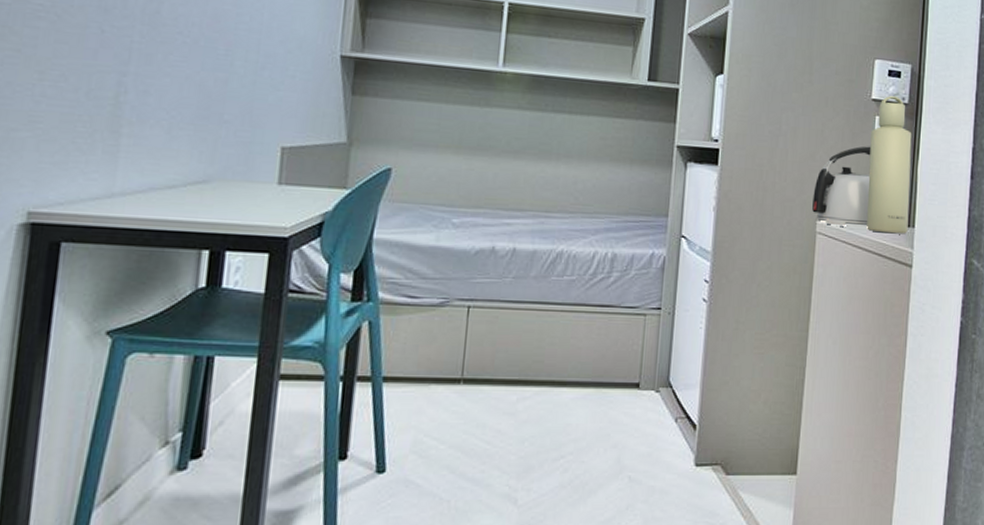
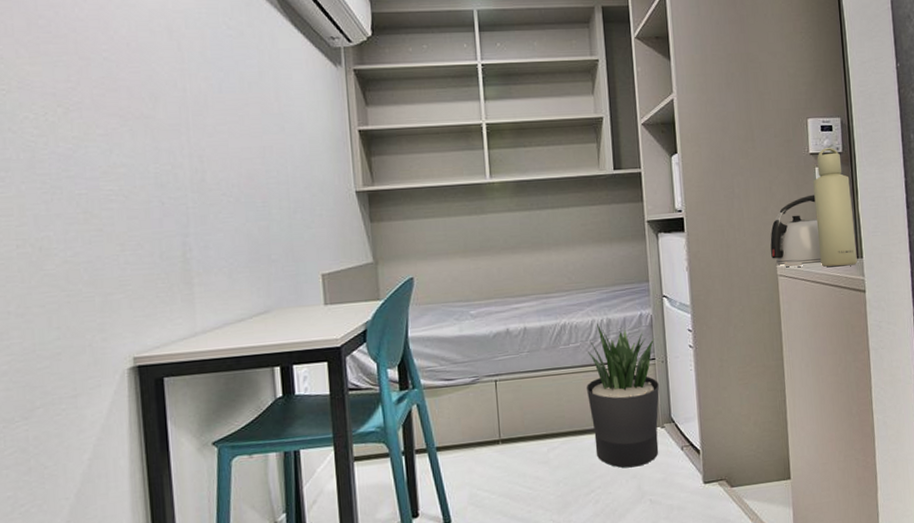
planter: none [574,257,665,435] -> present [586,324,659,468]

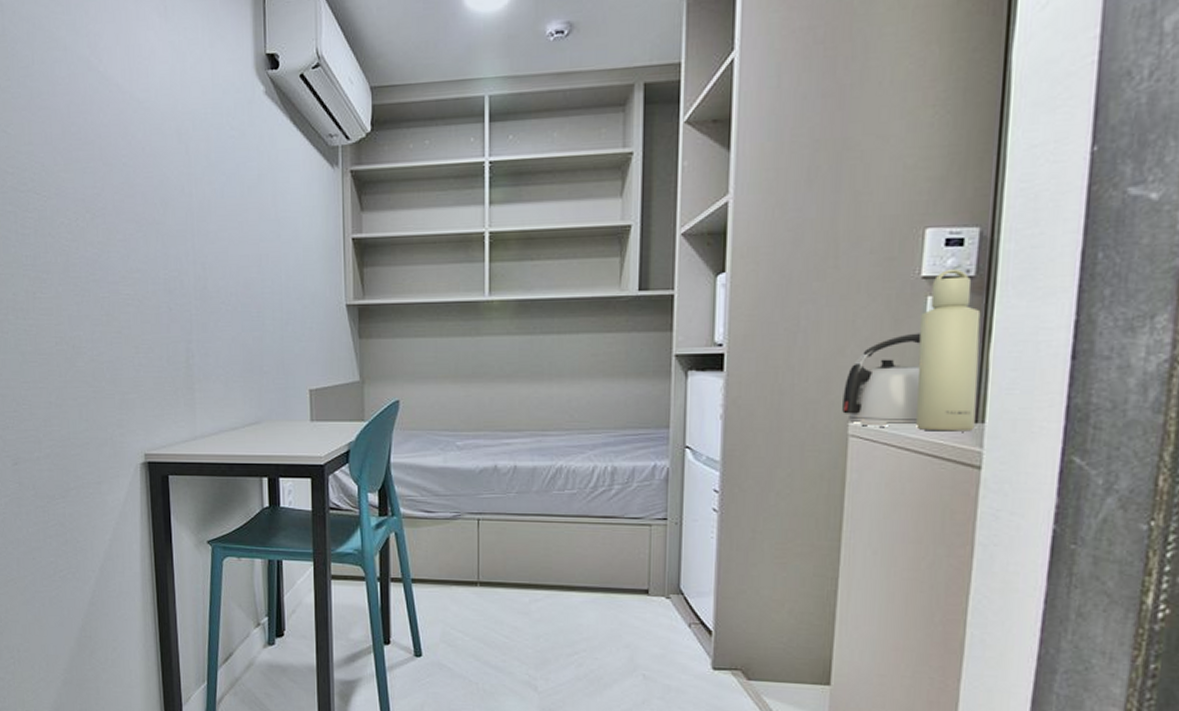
planter: present [586,324,659,468] -> none [580,471,670,636]

